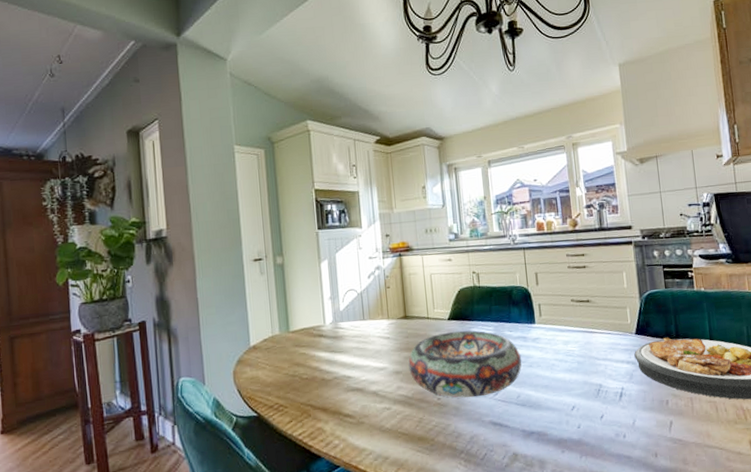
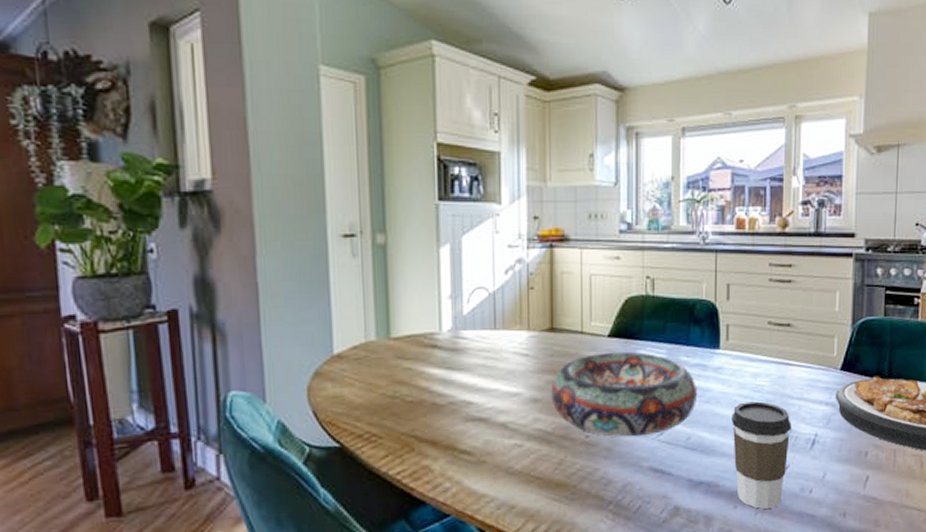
coffee cup: none [551,363,602,453] -> present [732,401,792,510]

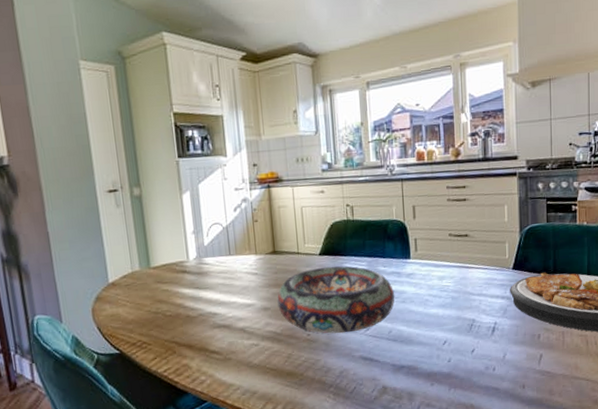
coffee cup: present [732,401,792,510] -> none [424,299,474,386]

